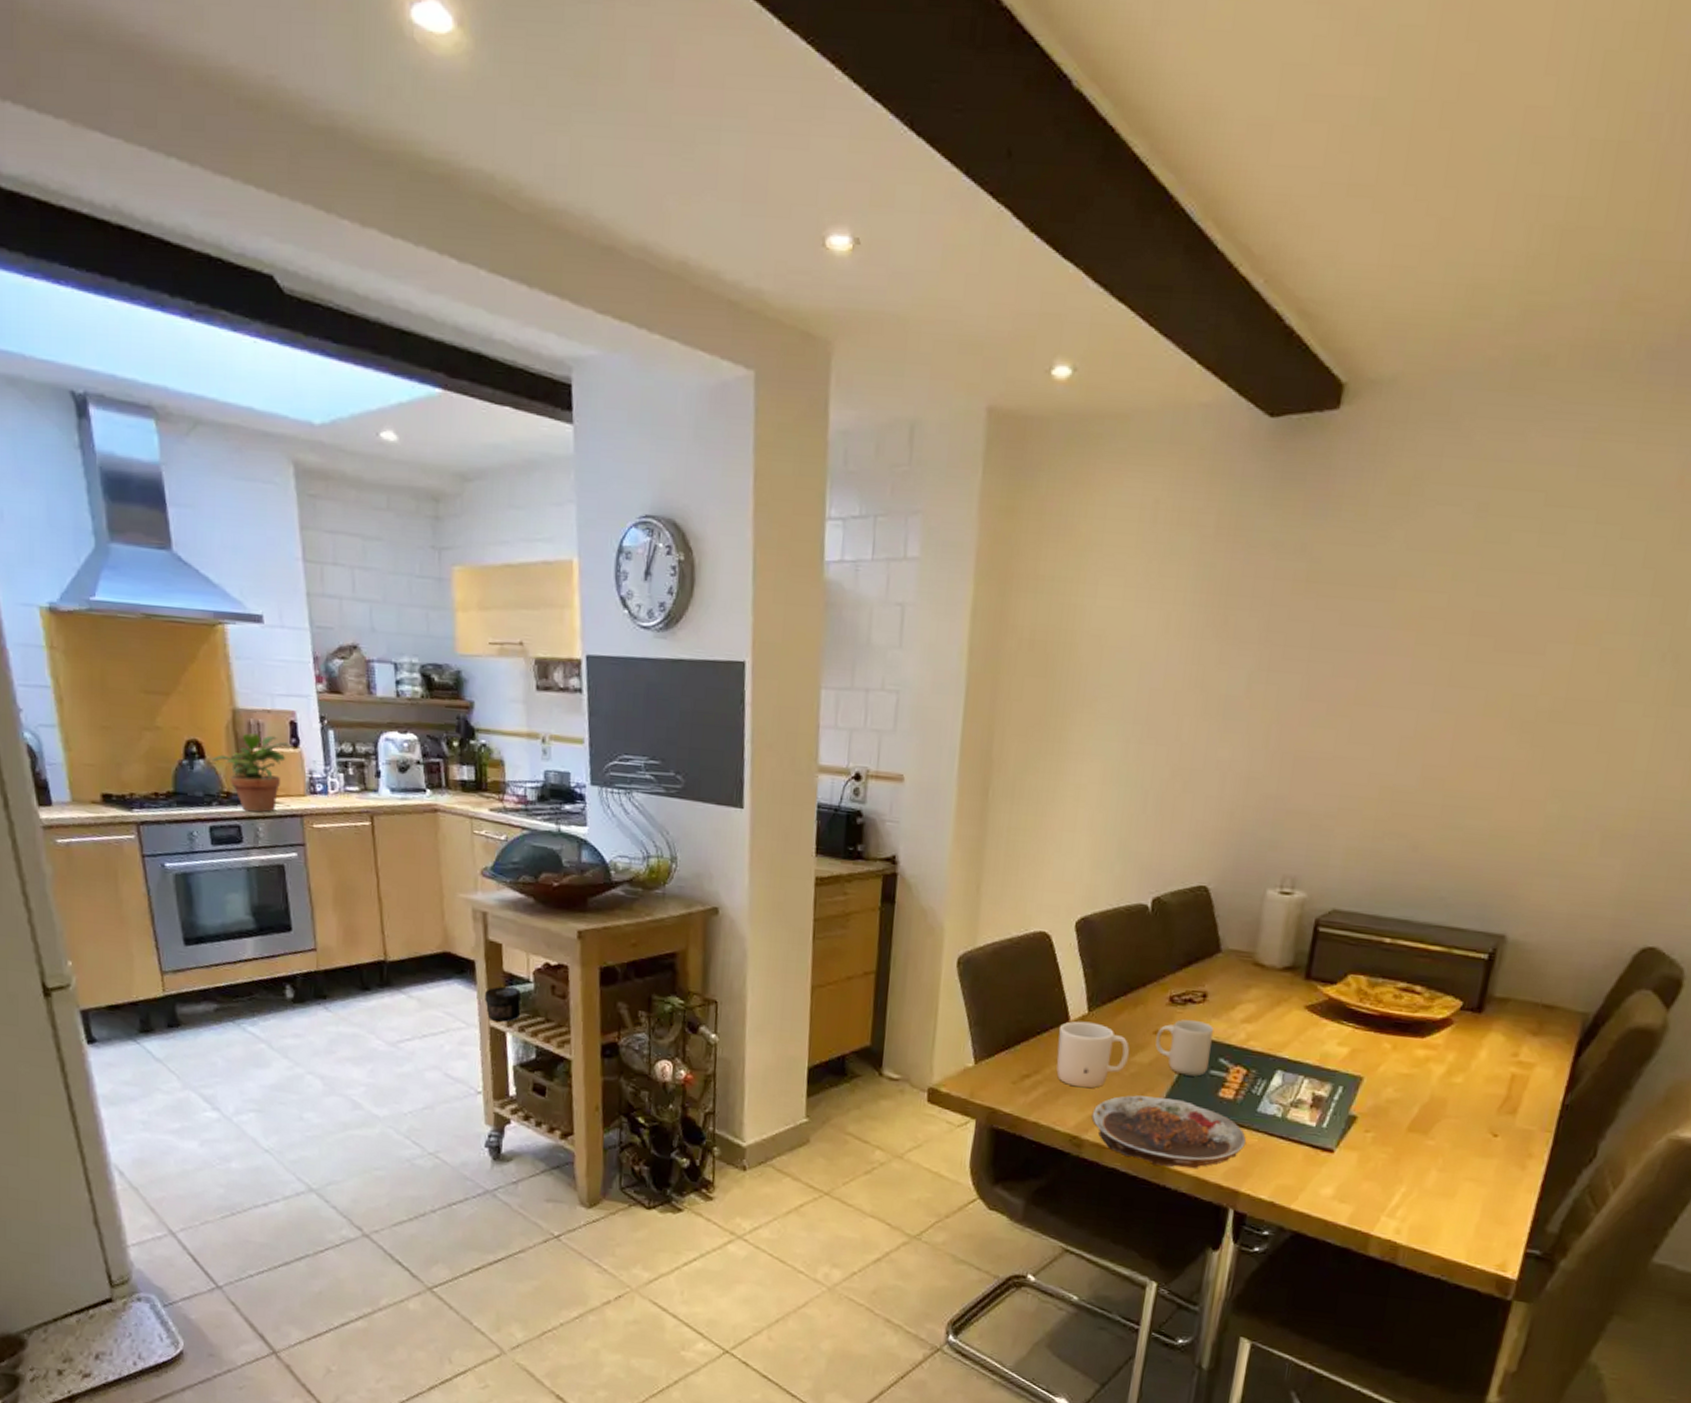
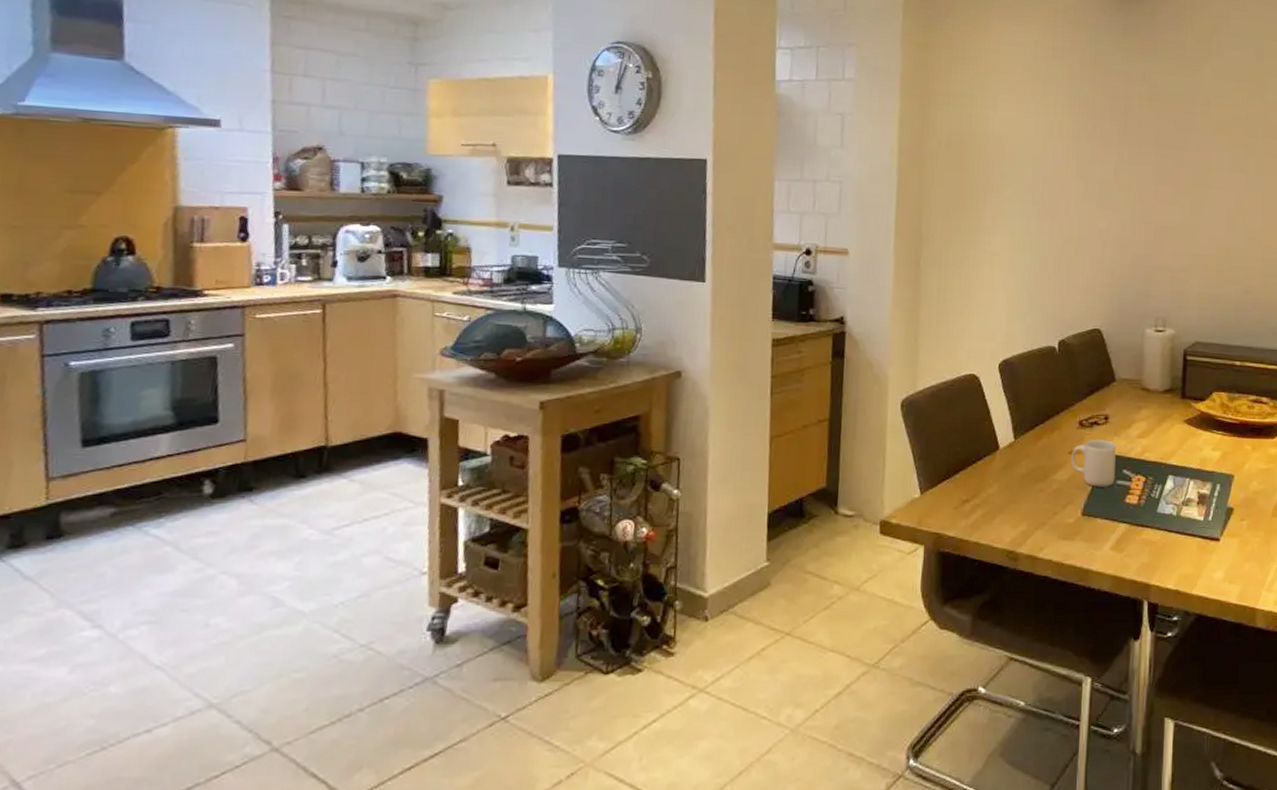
potted plant: present [212,732,289,813] -> none [143,228,237,306]
jar: present [485,986,522,1022] -> none [436,461,477,497]
mug: present [1056,1021,1130,1088] -> none [990,448,1051,507]
plate: present [1091,1095,1246,1169] -> none [1024,508,1151,570]

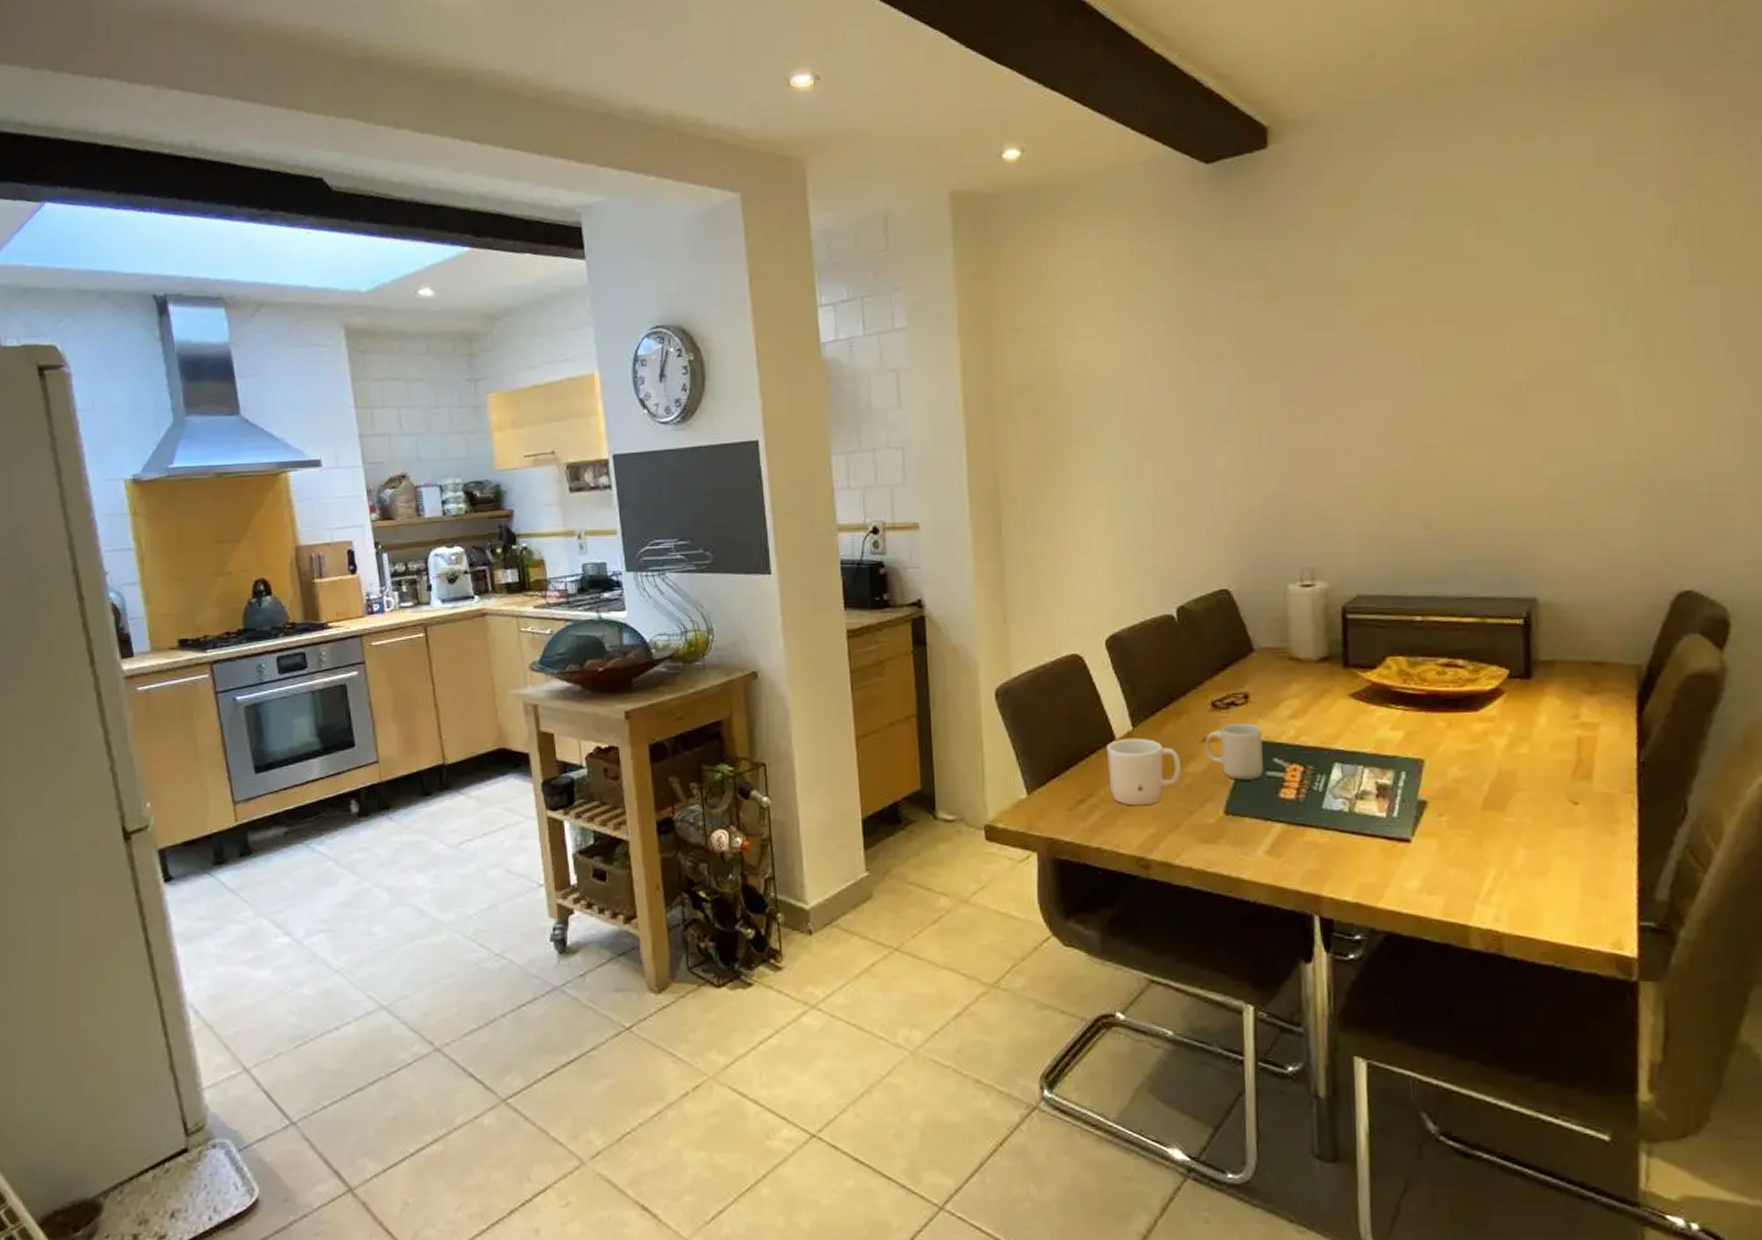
jar: none [436,461,477,497] -> present [541,774,576,811]
mug: none [990,448,1051,507] -> present [1106,738,1182,806]

